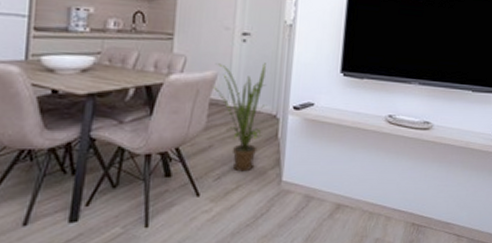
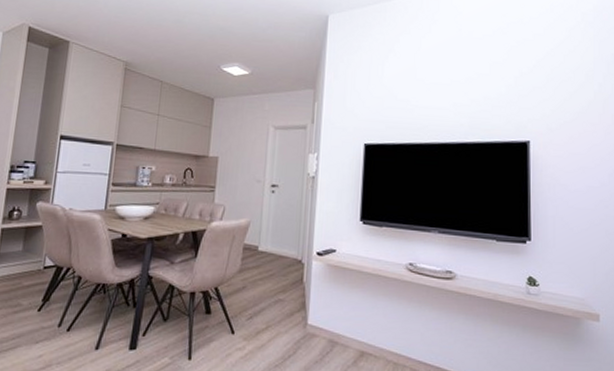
house plant: present [213,63,266,172] -> none [247,212,292,313]

